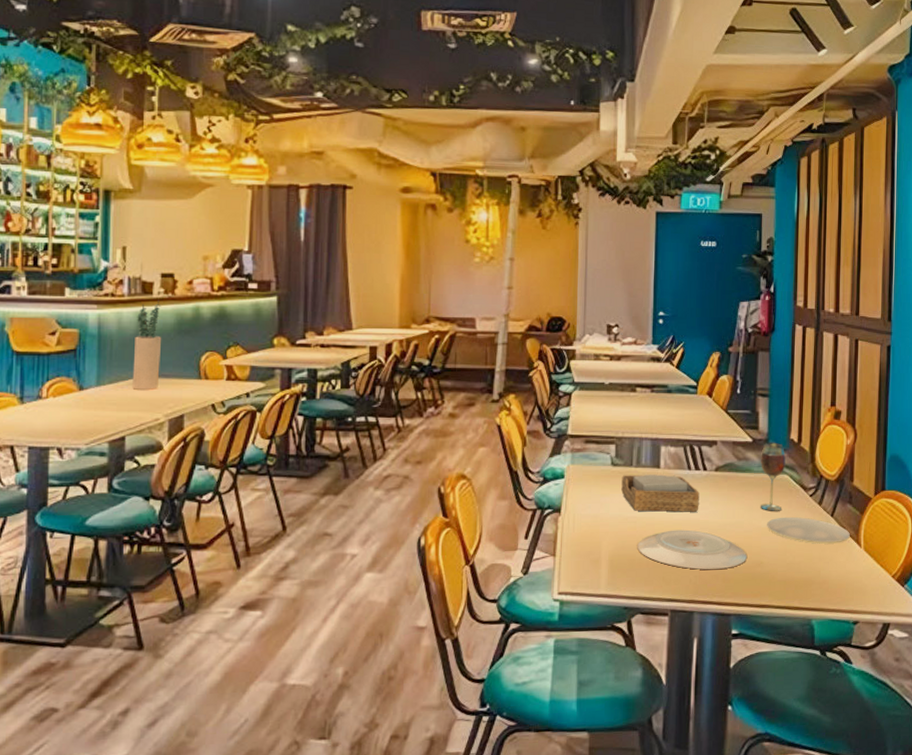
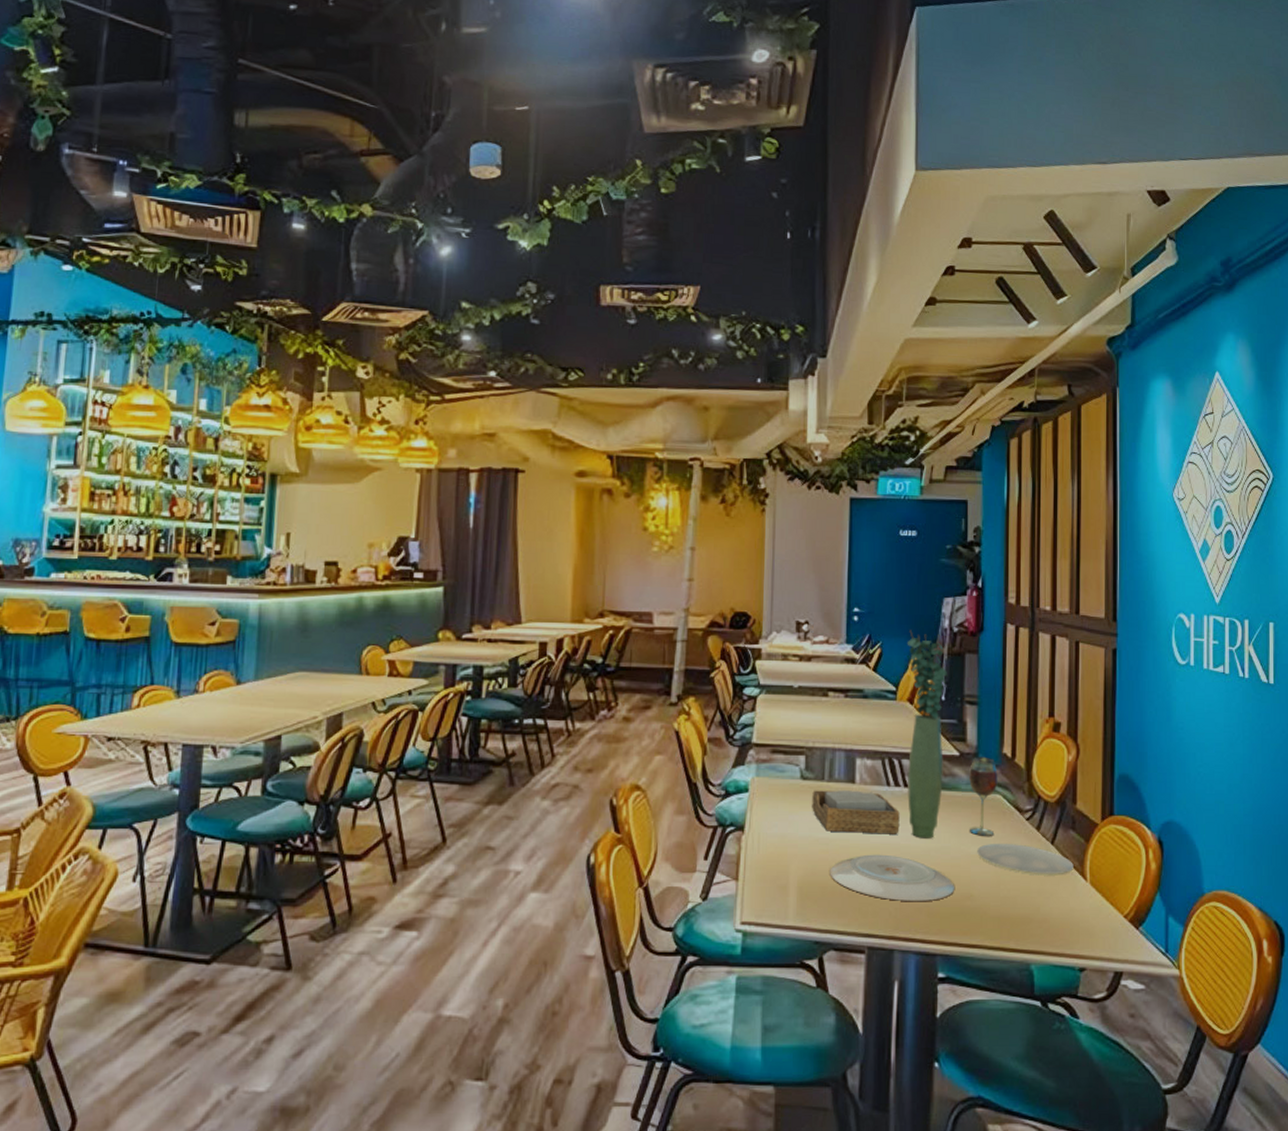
vase: present [132,300,162,391] -> none [291,590,324,686]
vase: none [705,331,743,515] -> present [906,630,948,838]

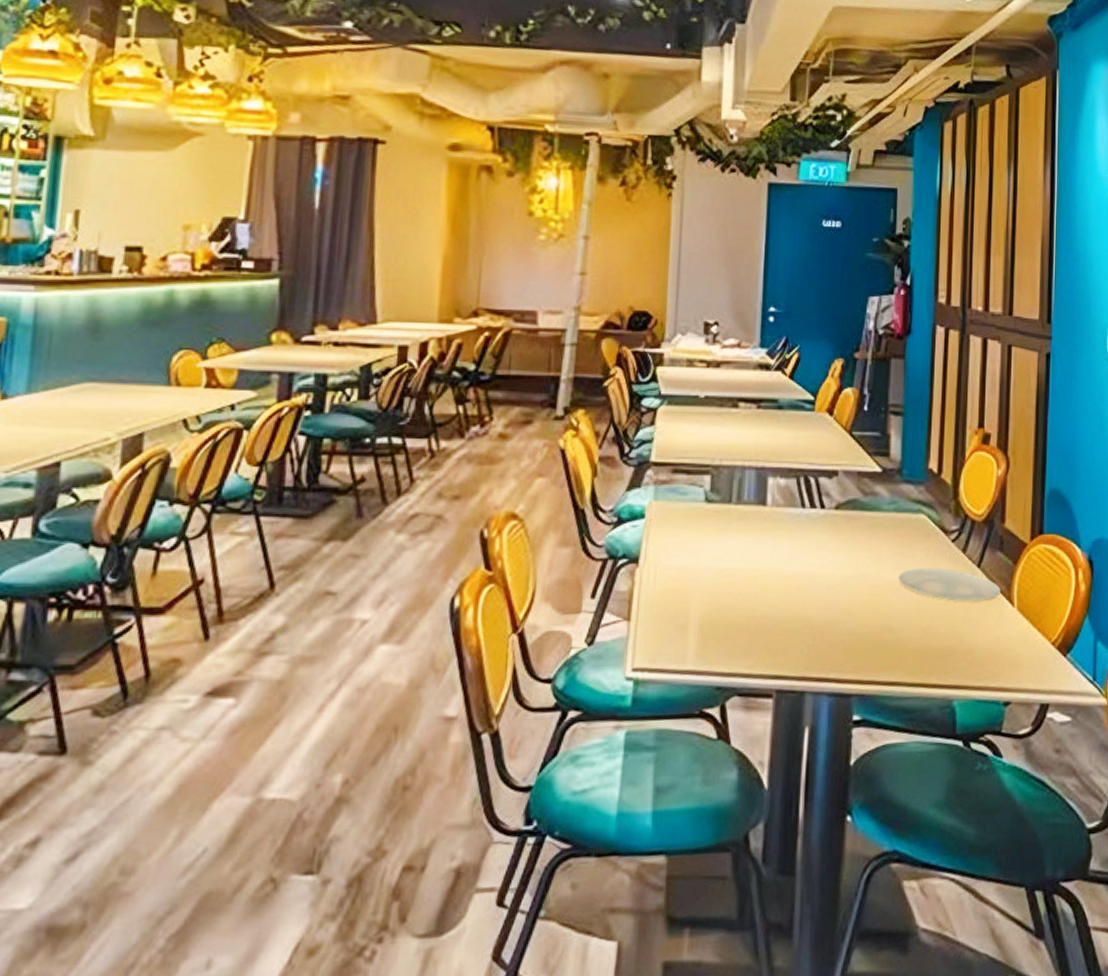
napkin holder: present [812,790,900,834] -> none [717,513,815,563]
plate: present [830,854,955,902] -> none [735,585,874,638]
vase: present [906,630,948,838] -> none [823,332,872,566]
wineglass: present [969,756,998,836] -> none [891,472,923,561]

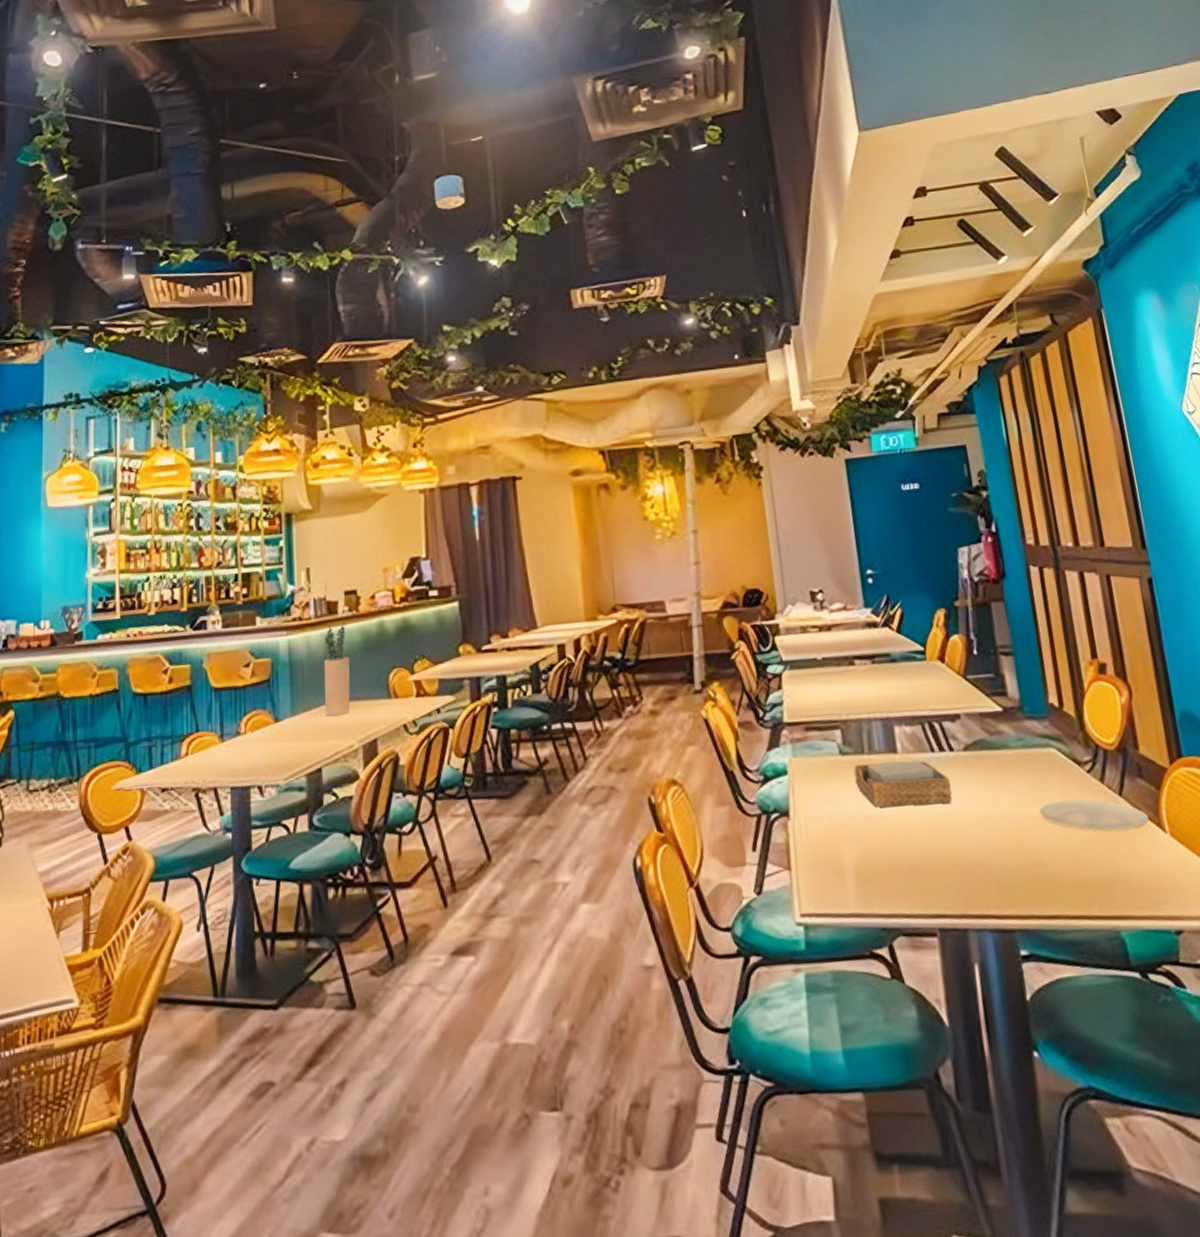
vase: none [75,281,123,401] -> present [324,619,351,717]
napkin holder: none [717,513,815,563] -> present [854,760,953,808]

